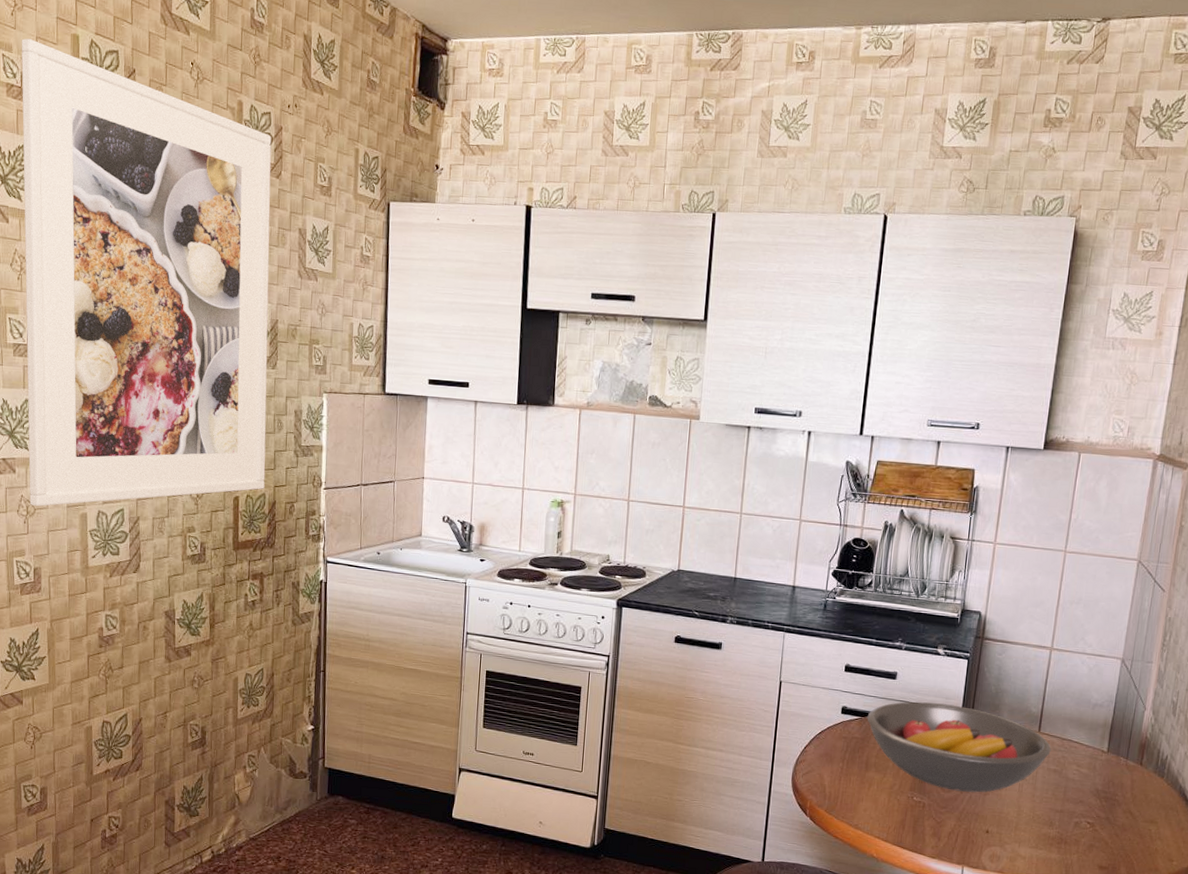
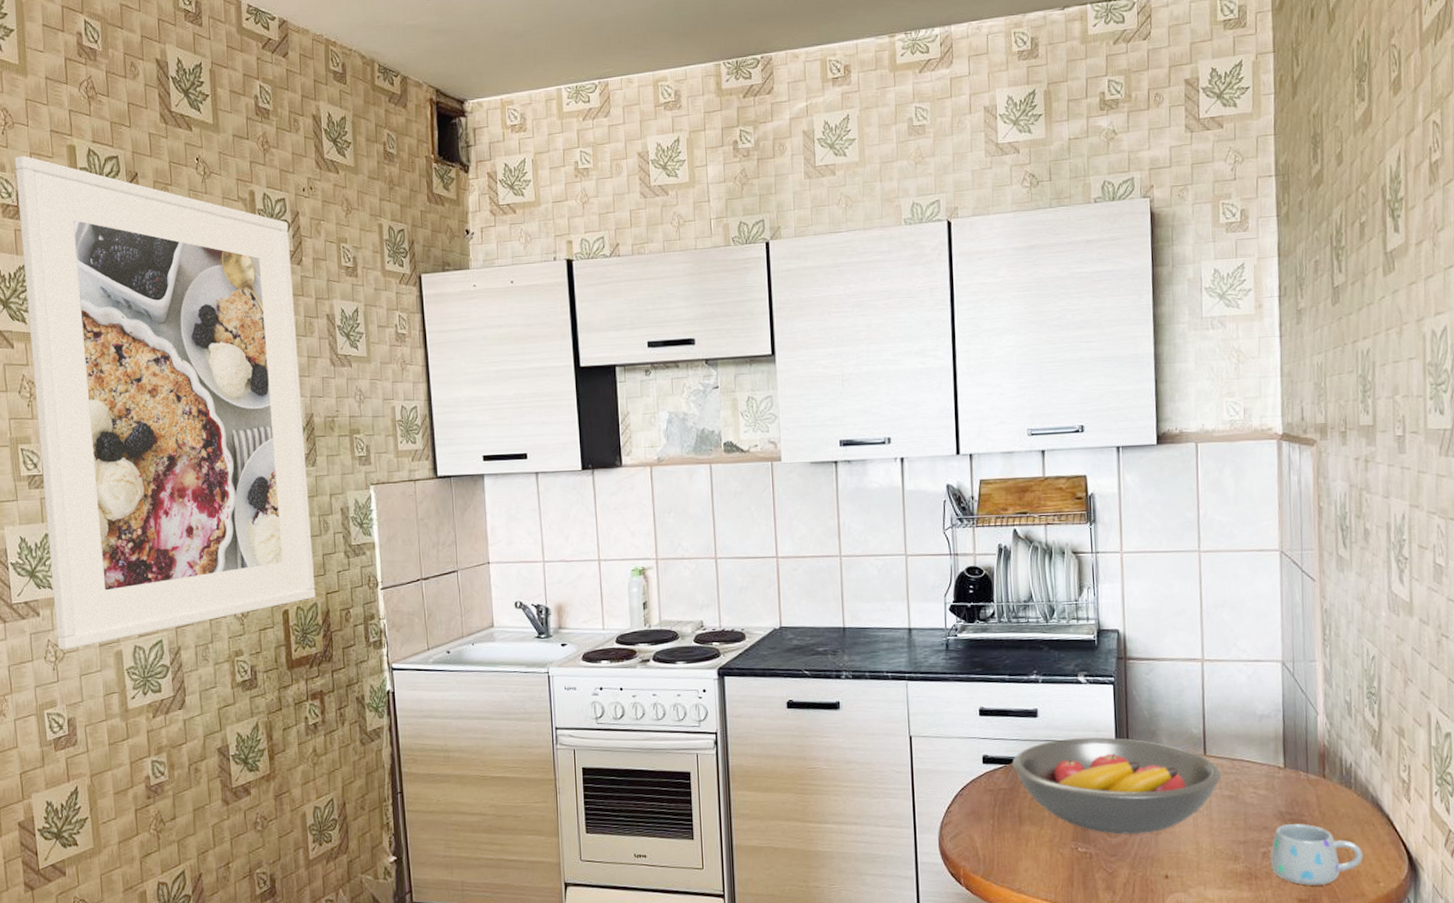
mug: none [1080,801,1163,857] -> present [1270,823,1363,886]

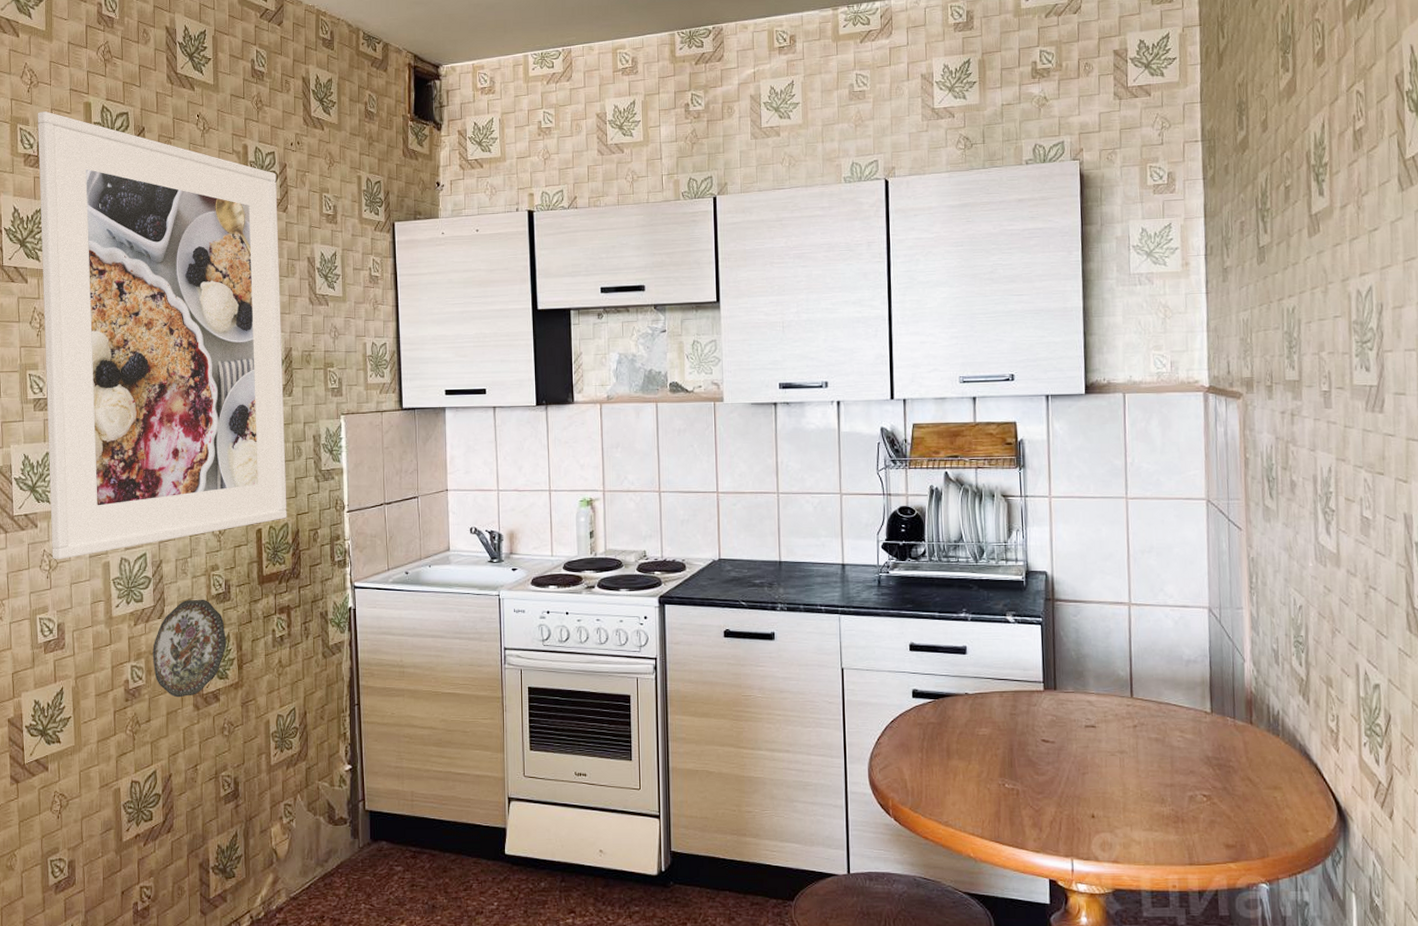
decorative plate: none [174,687,256,793] -> present [152,599,227,698]
fruit bowl: present [1012,737,1222,835] -> none [941,676,1149,773]
mug: present [1270,823,1363,886] -> none [1197,769,1291,831]

